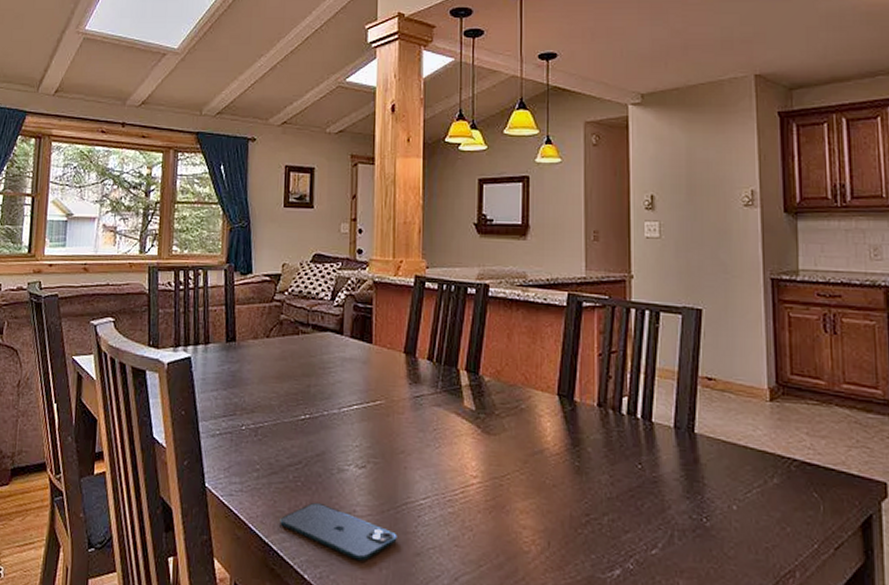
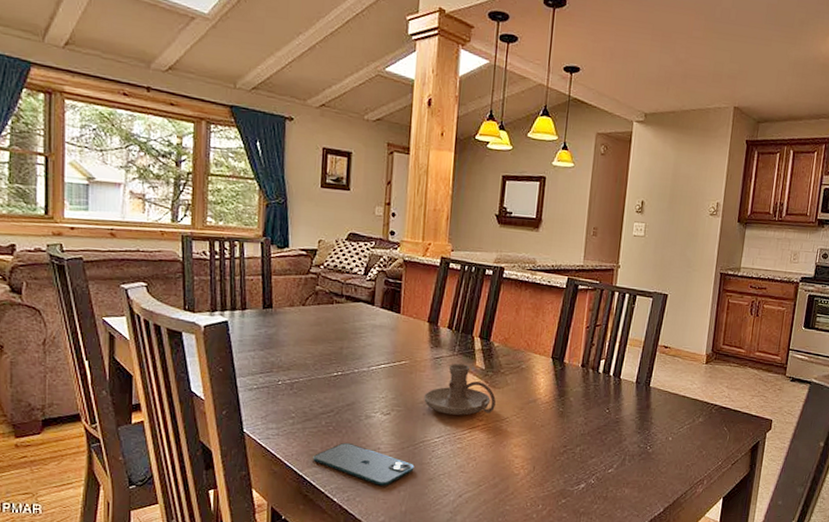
candle holder: none [404,403,492,470] -> present [424,364,496,416]

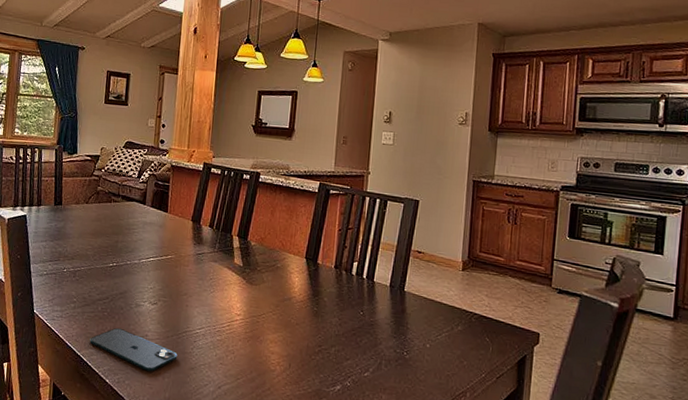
candle holder: present [424,364,496,416] -> none [187,260,253,309]

